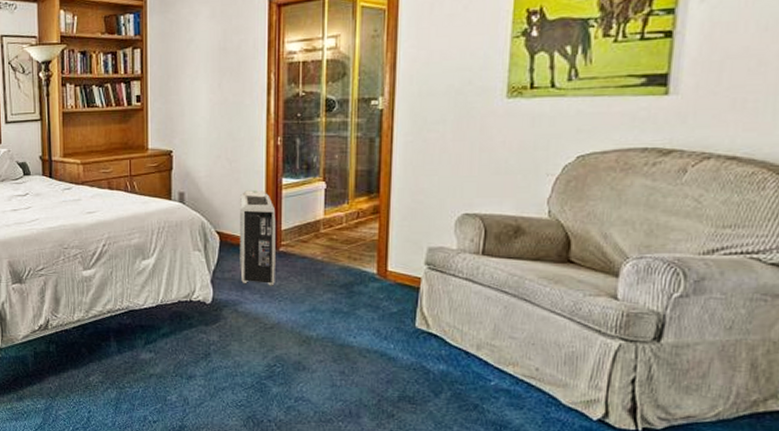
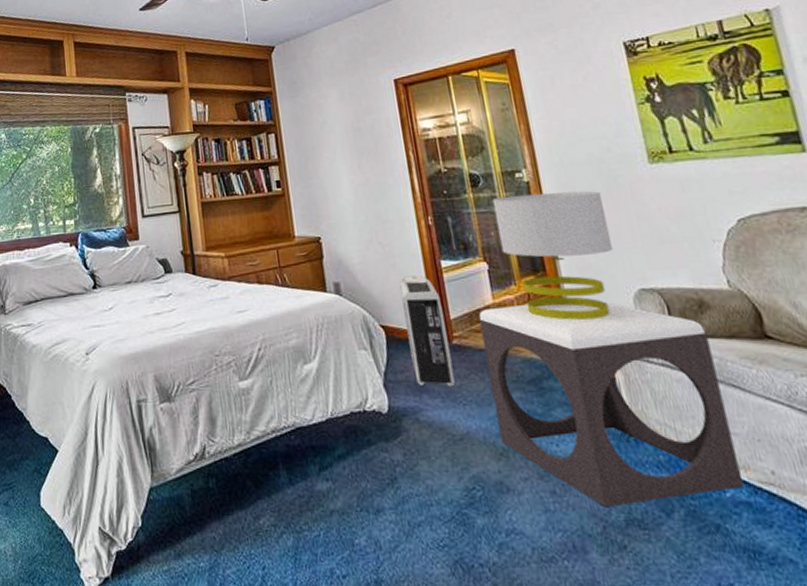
footstool: none [306,221,515,387] -> present [479,302,743,508]
table lamp: none [342,121,452,237] -> present [492,191,614,320]

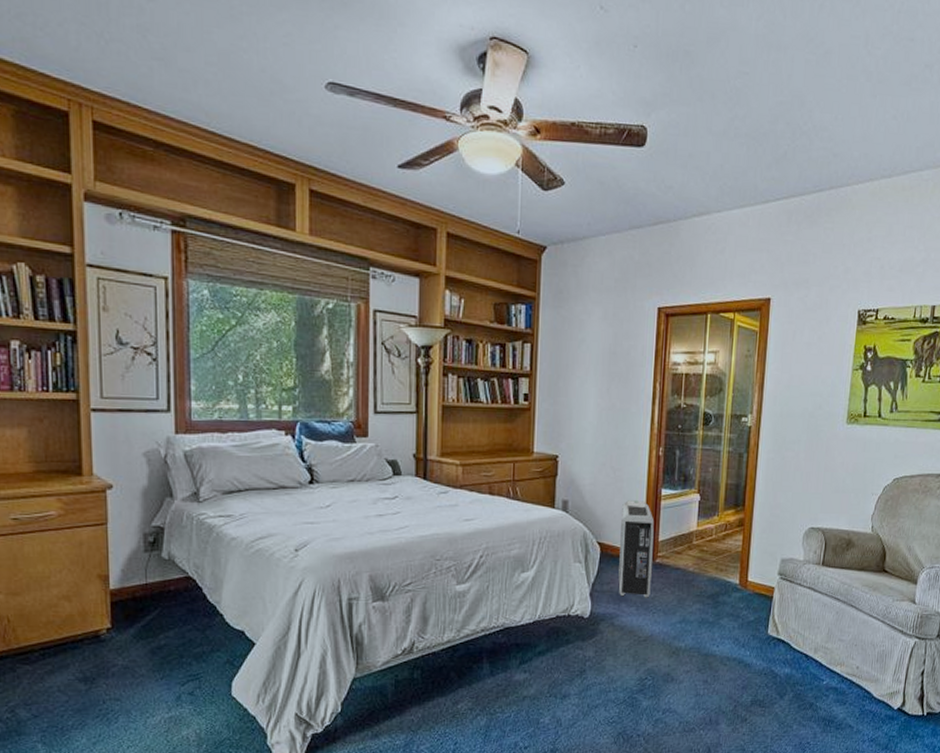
footstool: present [479,302,743,508] -> none [676,533,846,692]
table lamp: present [492,191,614,320] -> none [714,437,805,549]

